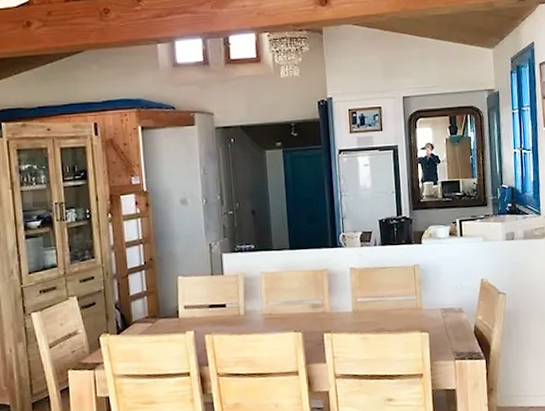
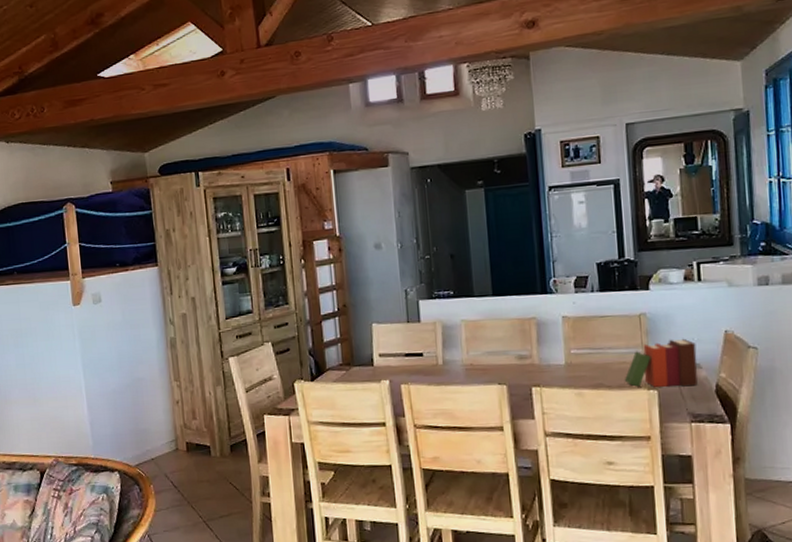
books: none [401,286,460,330] -> present [624,338,698,387]

